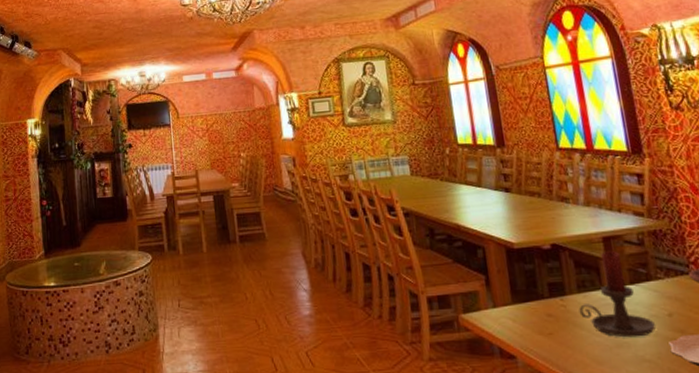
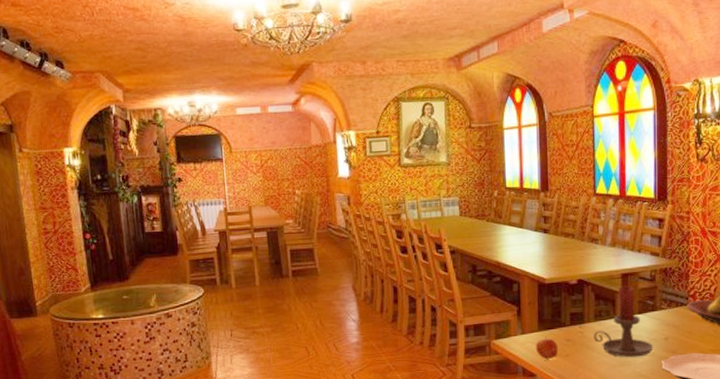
apple: none [511,310,540,339] -> present [535,336,559,360]

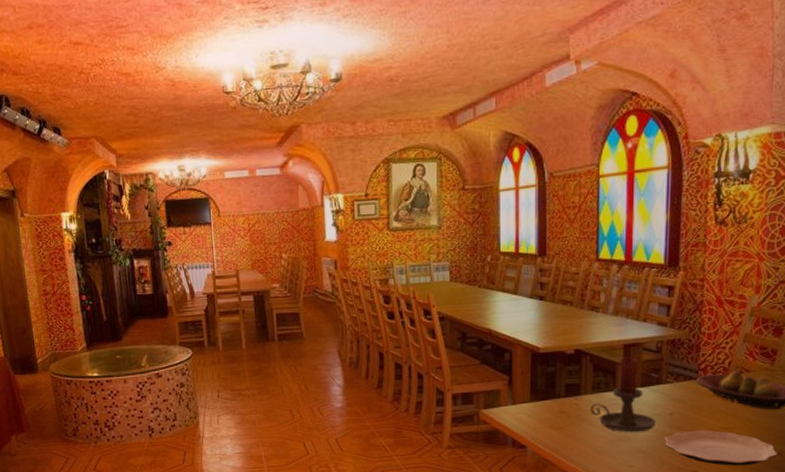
apple: present [535,336,559,360] -> none [527,407,552,432]

